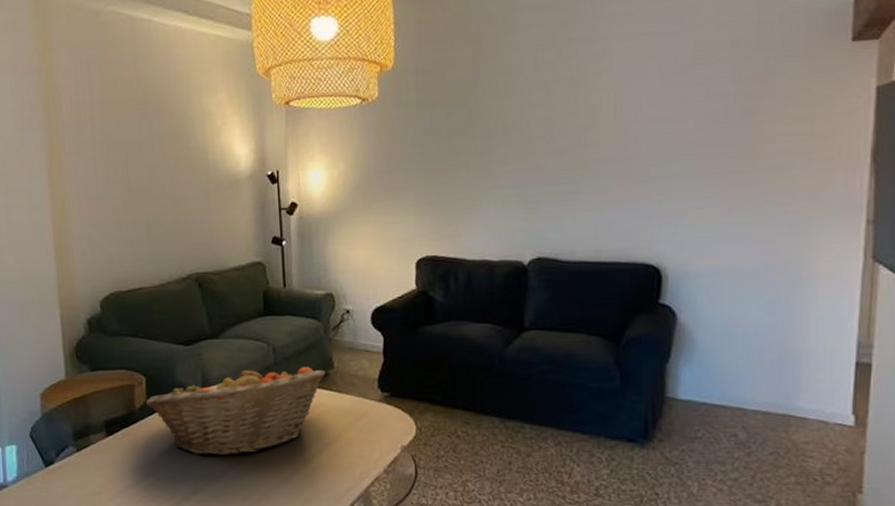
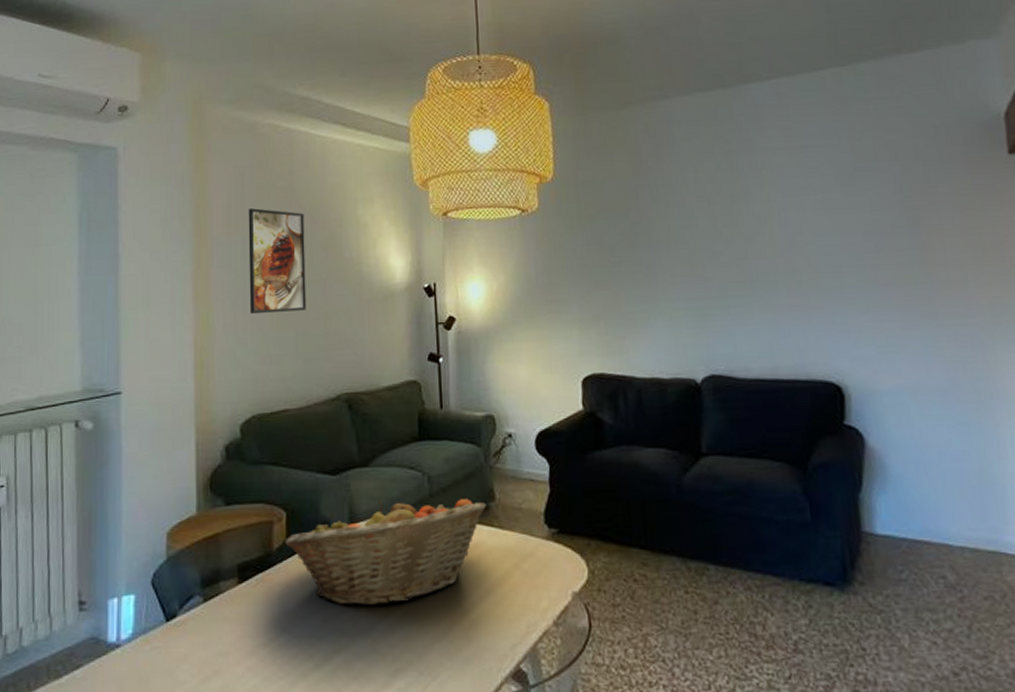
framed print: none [95,97,157,199] -> present [248,208,307,314]

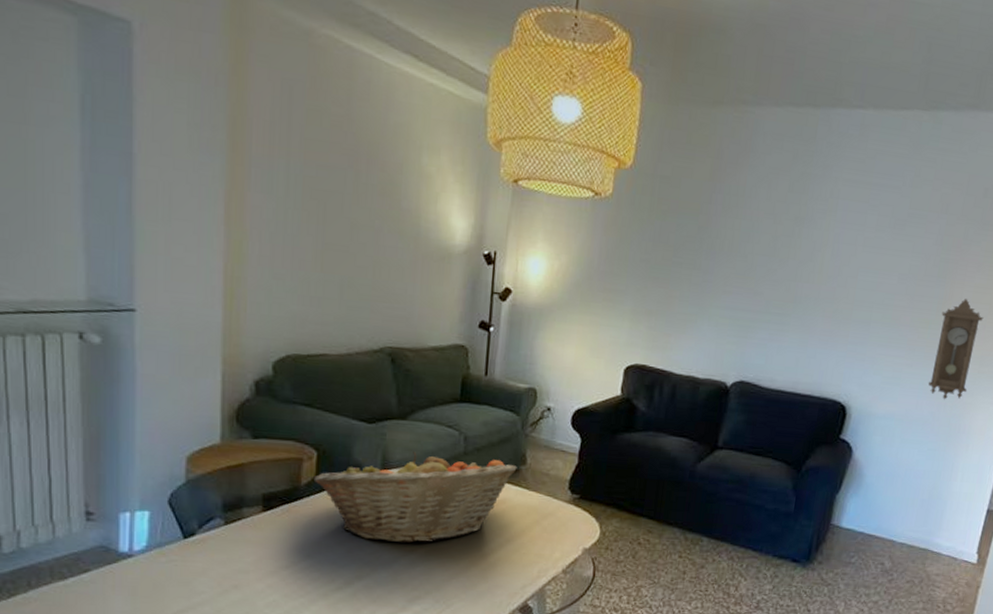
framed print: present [248,208,307,314] -> none [290,131,361,256]
pendulum clock: none [925,244,987,362] -> present [928,298,984,400]

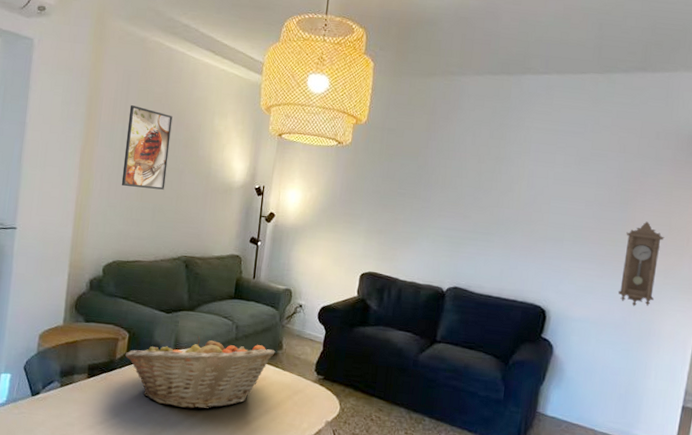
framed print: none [290,131,361,256] -> present [121,105,173,190]

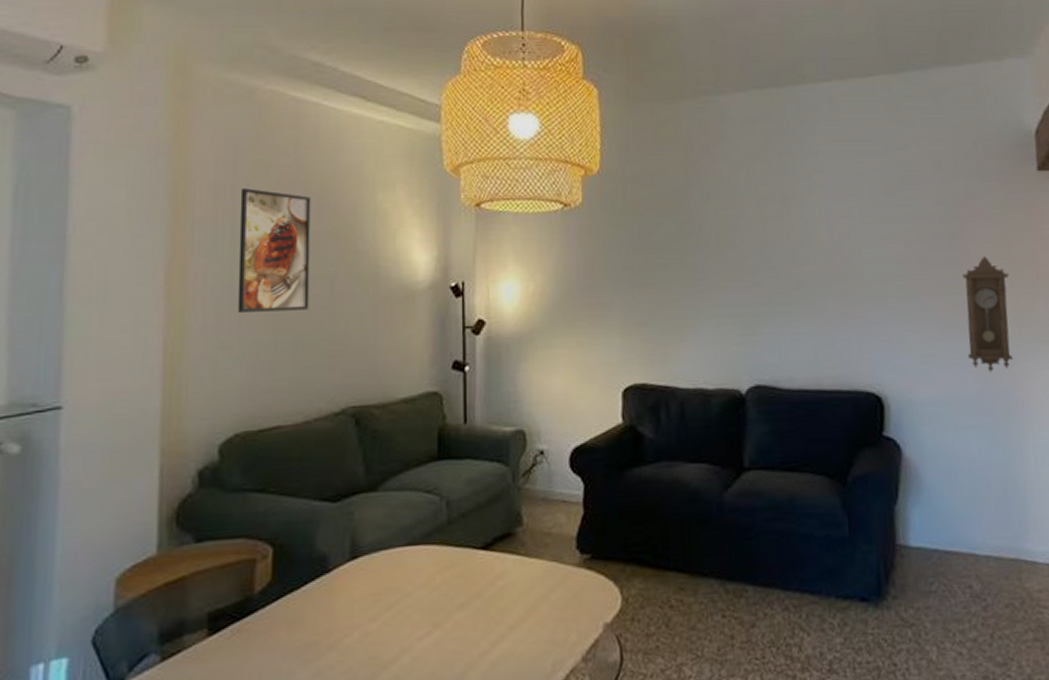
fruit basket: present [125,336,275,409] -> none [269,524,512,654]

